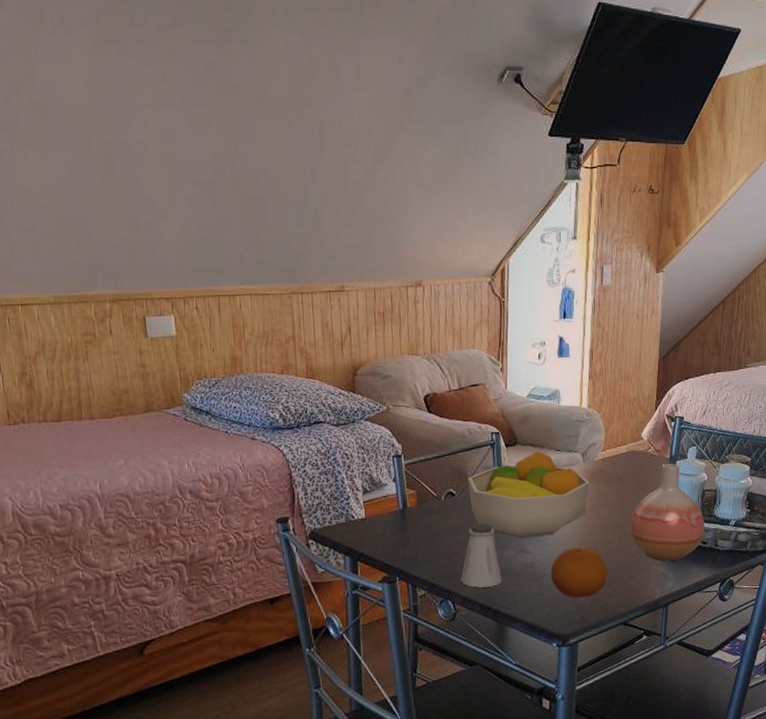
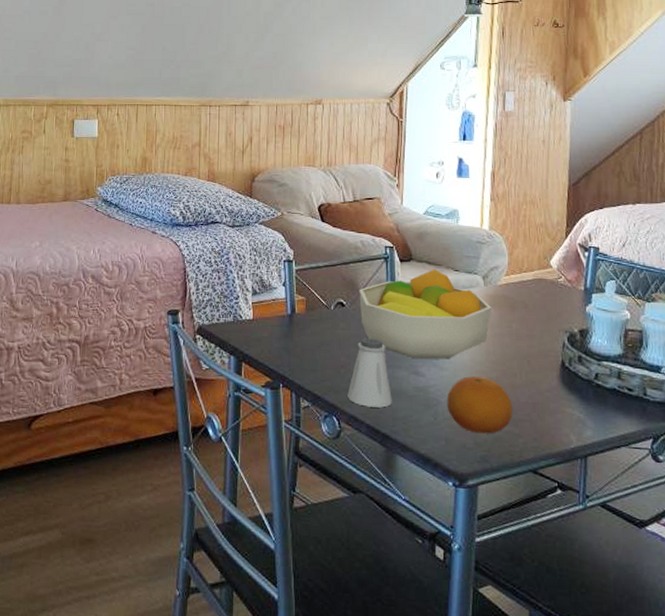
vase: present [630,463,705,562] -> none [539,295,630,406]

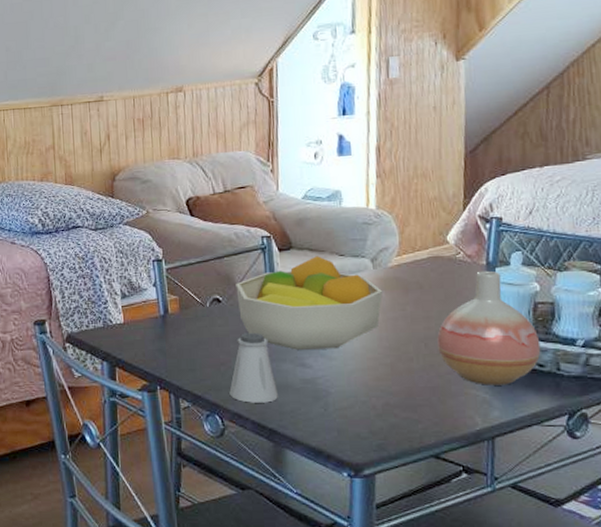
fruit: present [447,376,513,434] -> none [337,363,411,422]
vase: none [539,295,630,406] -> present [437,270,541,386]

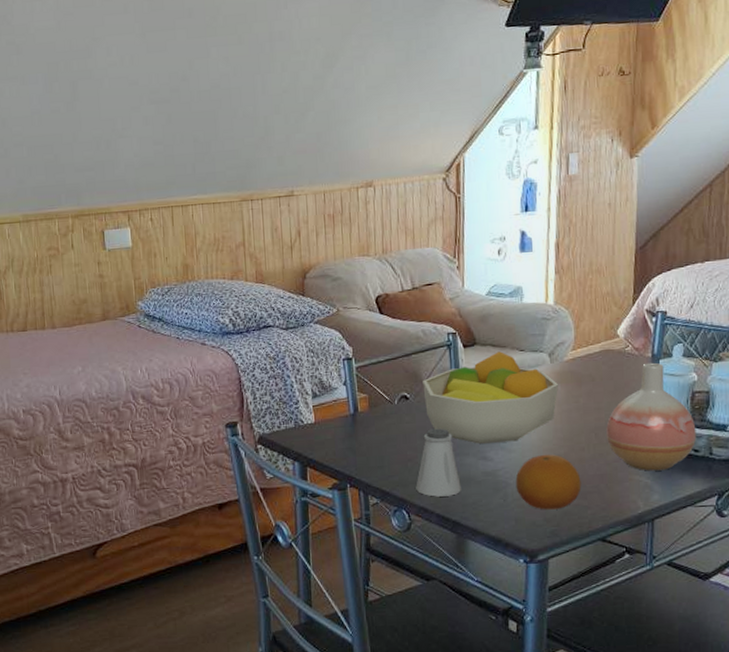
fruit: none [337,363,411,422] -> present [515,454,582,510]

